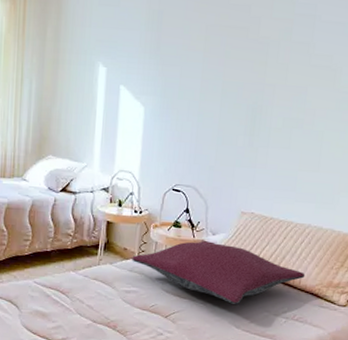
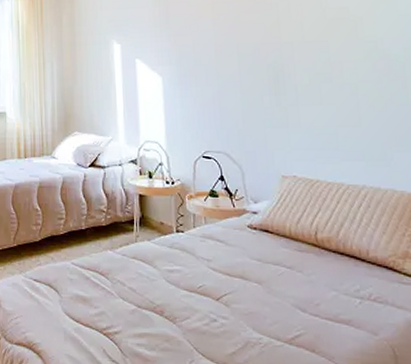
pillow: present [132,240,306,305] -> none [170,209,373,284]

